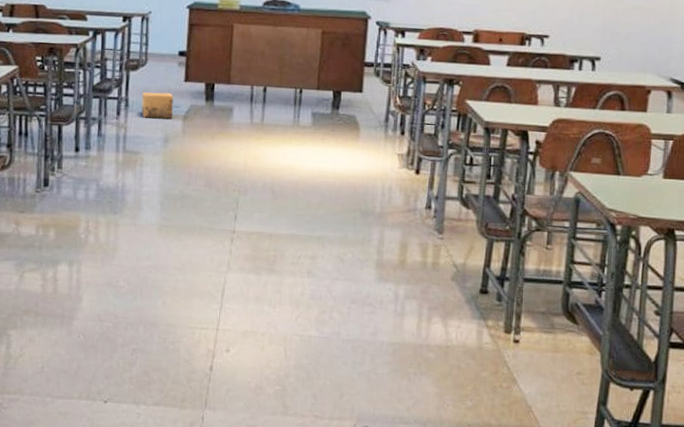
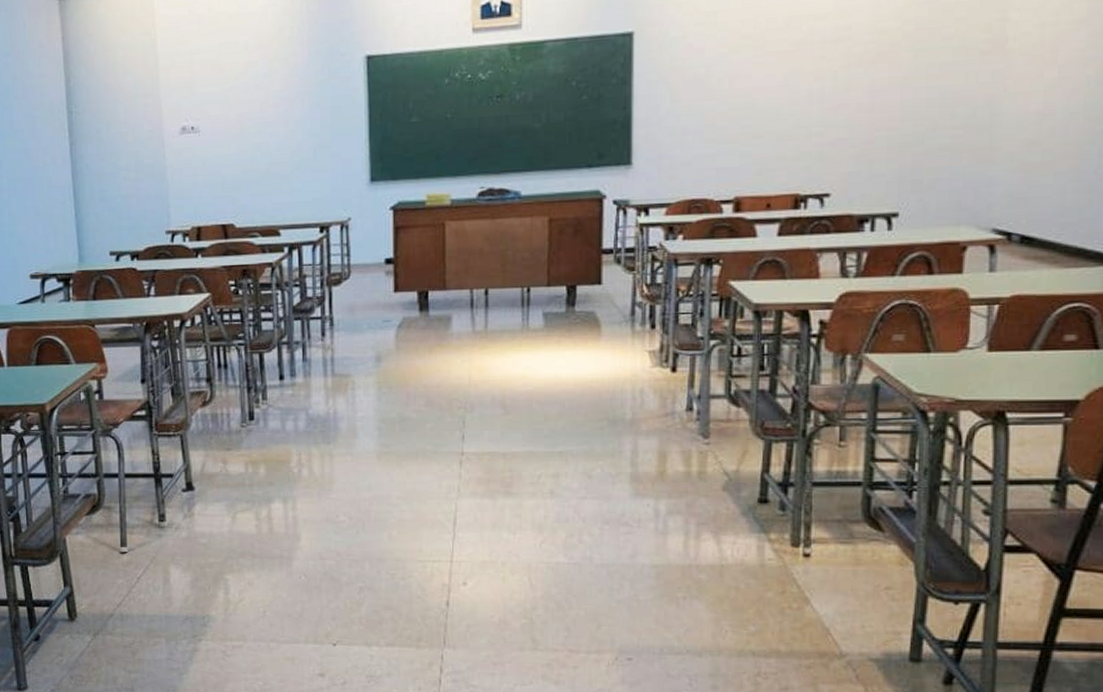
cardboard box: present [141,92,174,119] -> none [347,306,383,337]

